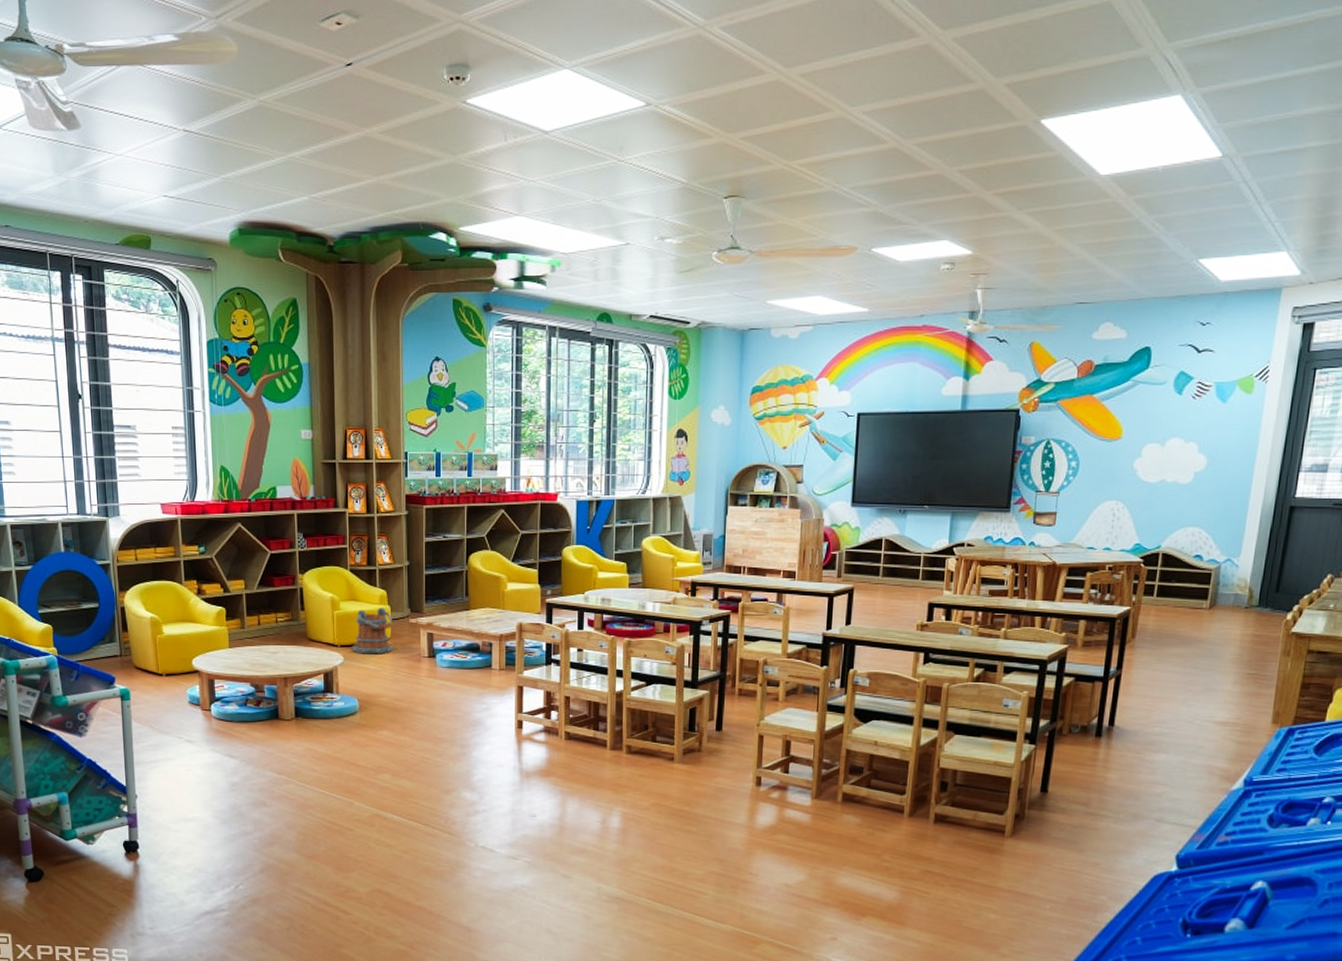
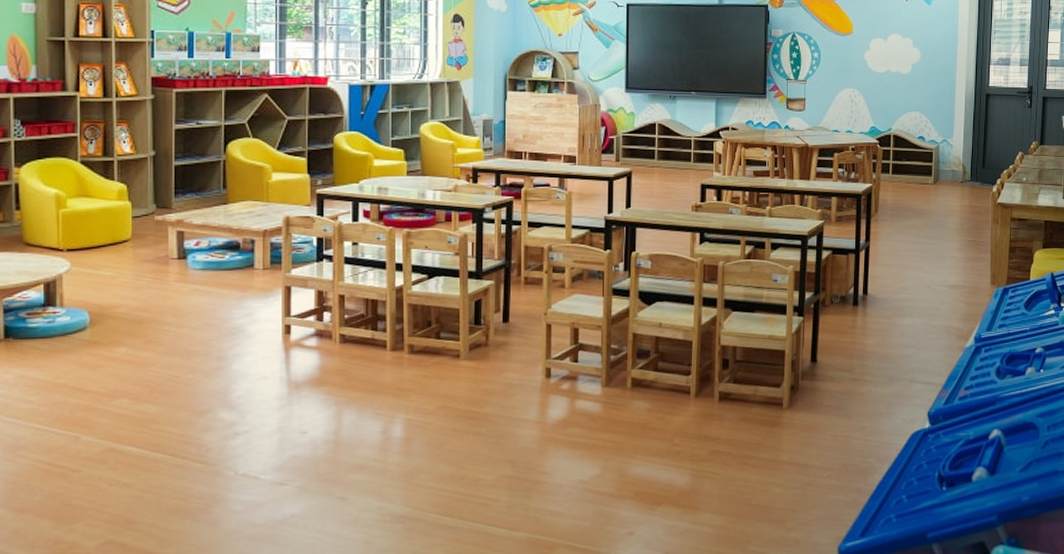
bucket: present [352,607,393,654] -> none [82,203,135,259]

